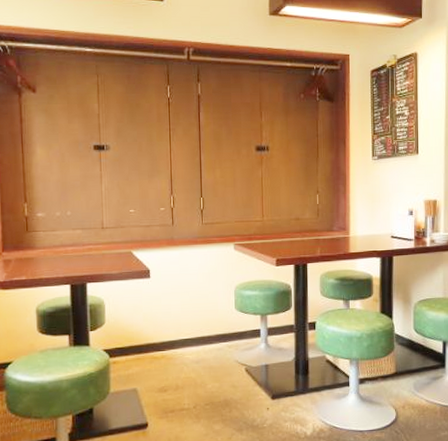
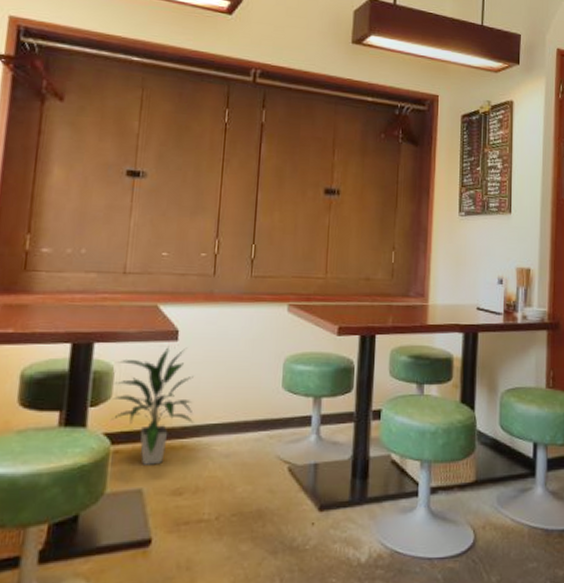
indoor plant: none [105,282,170,371] -> present [110,345,194,465]

